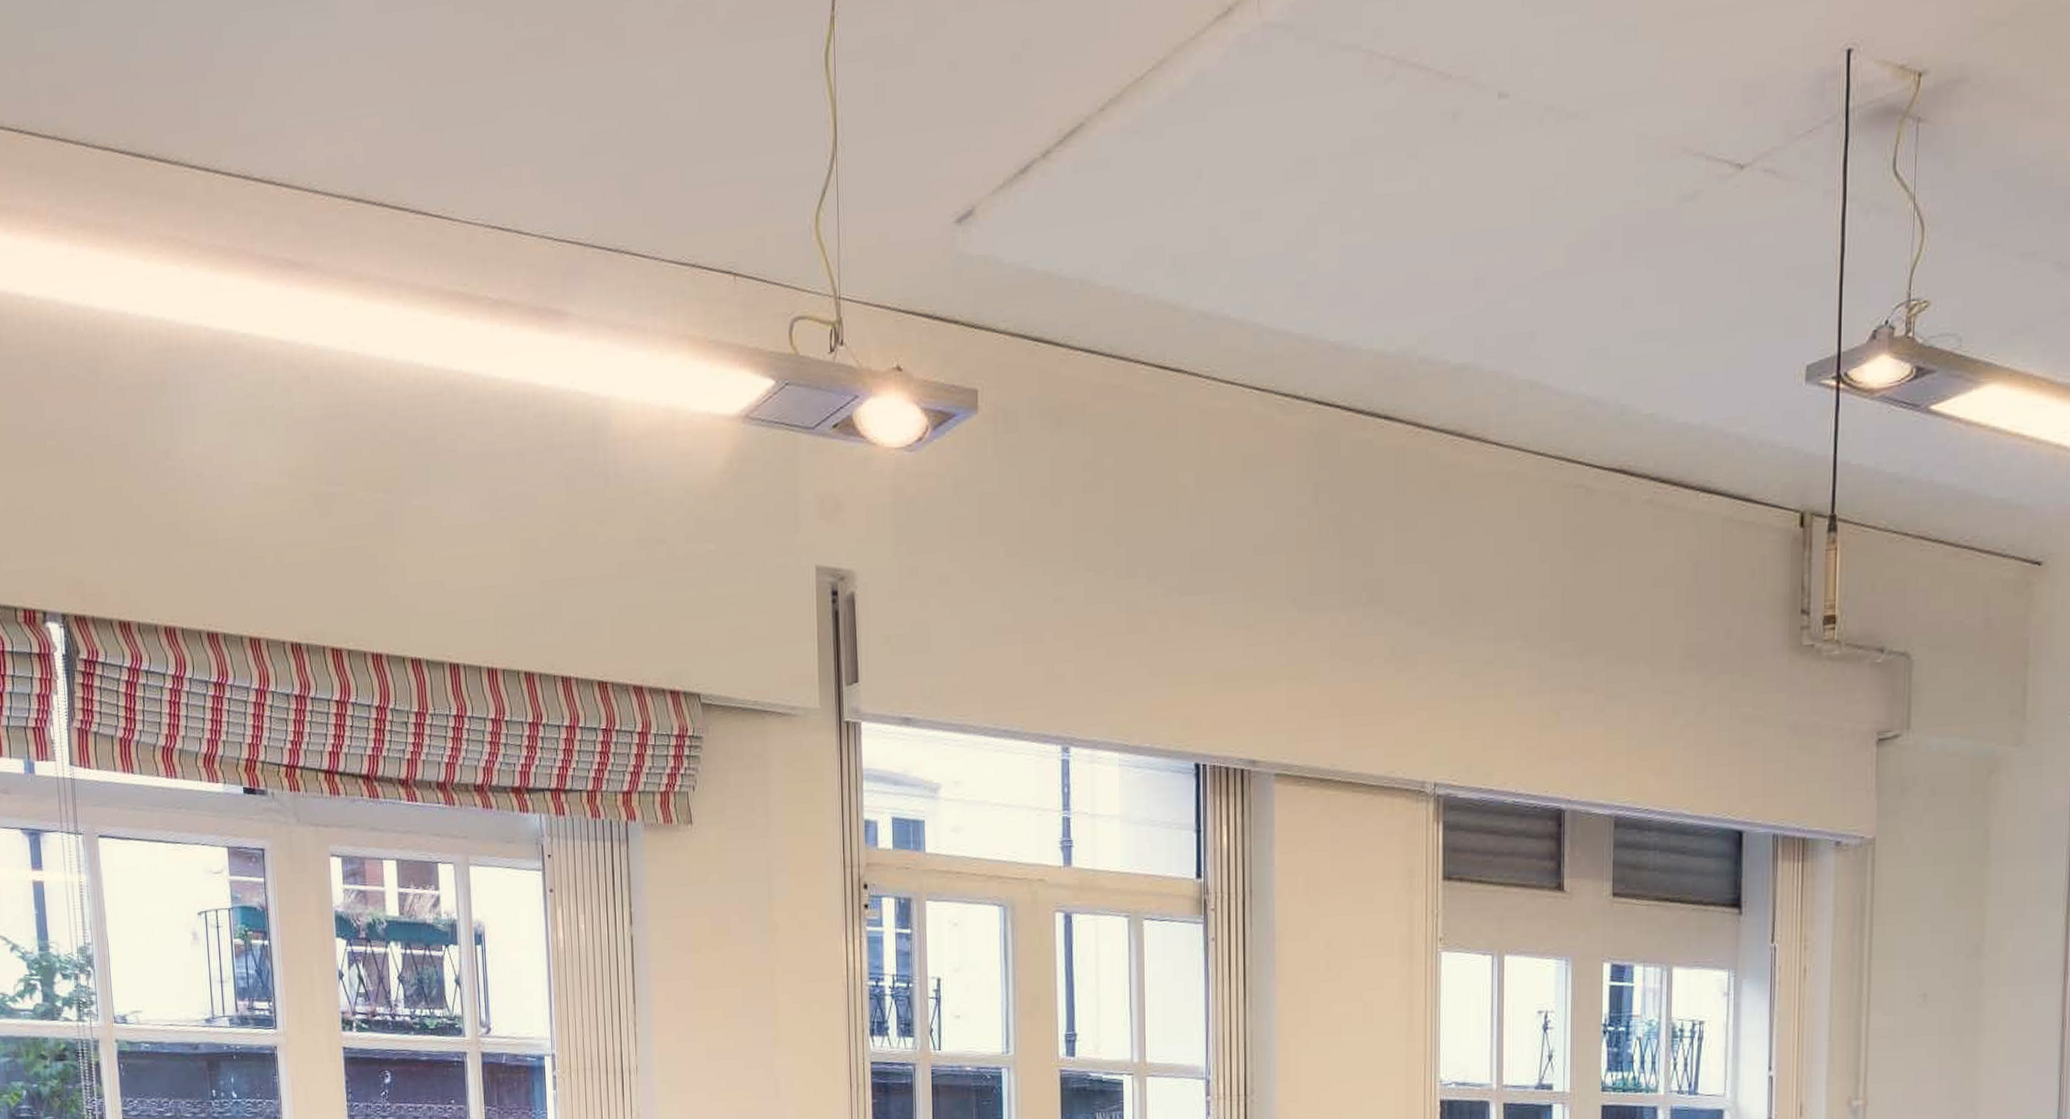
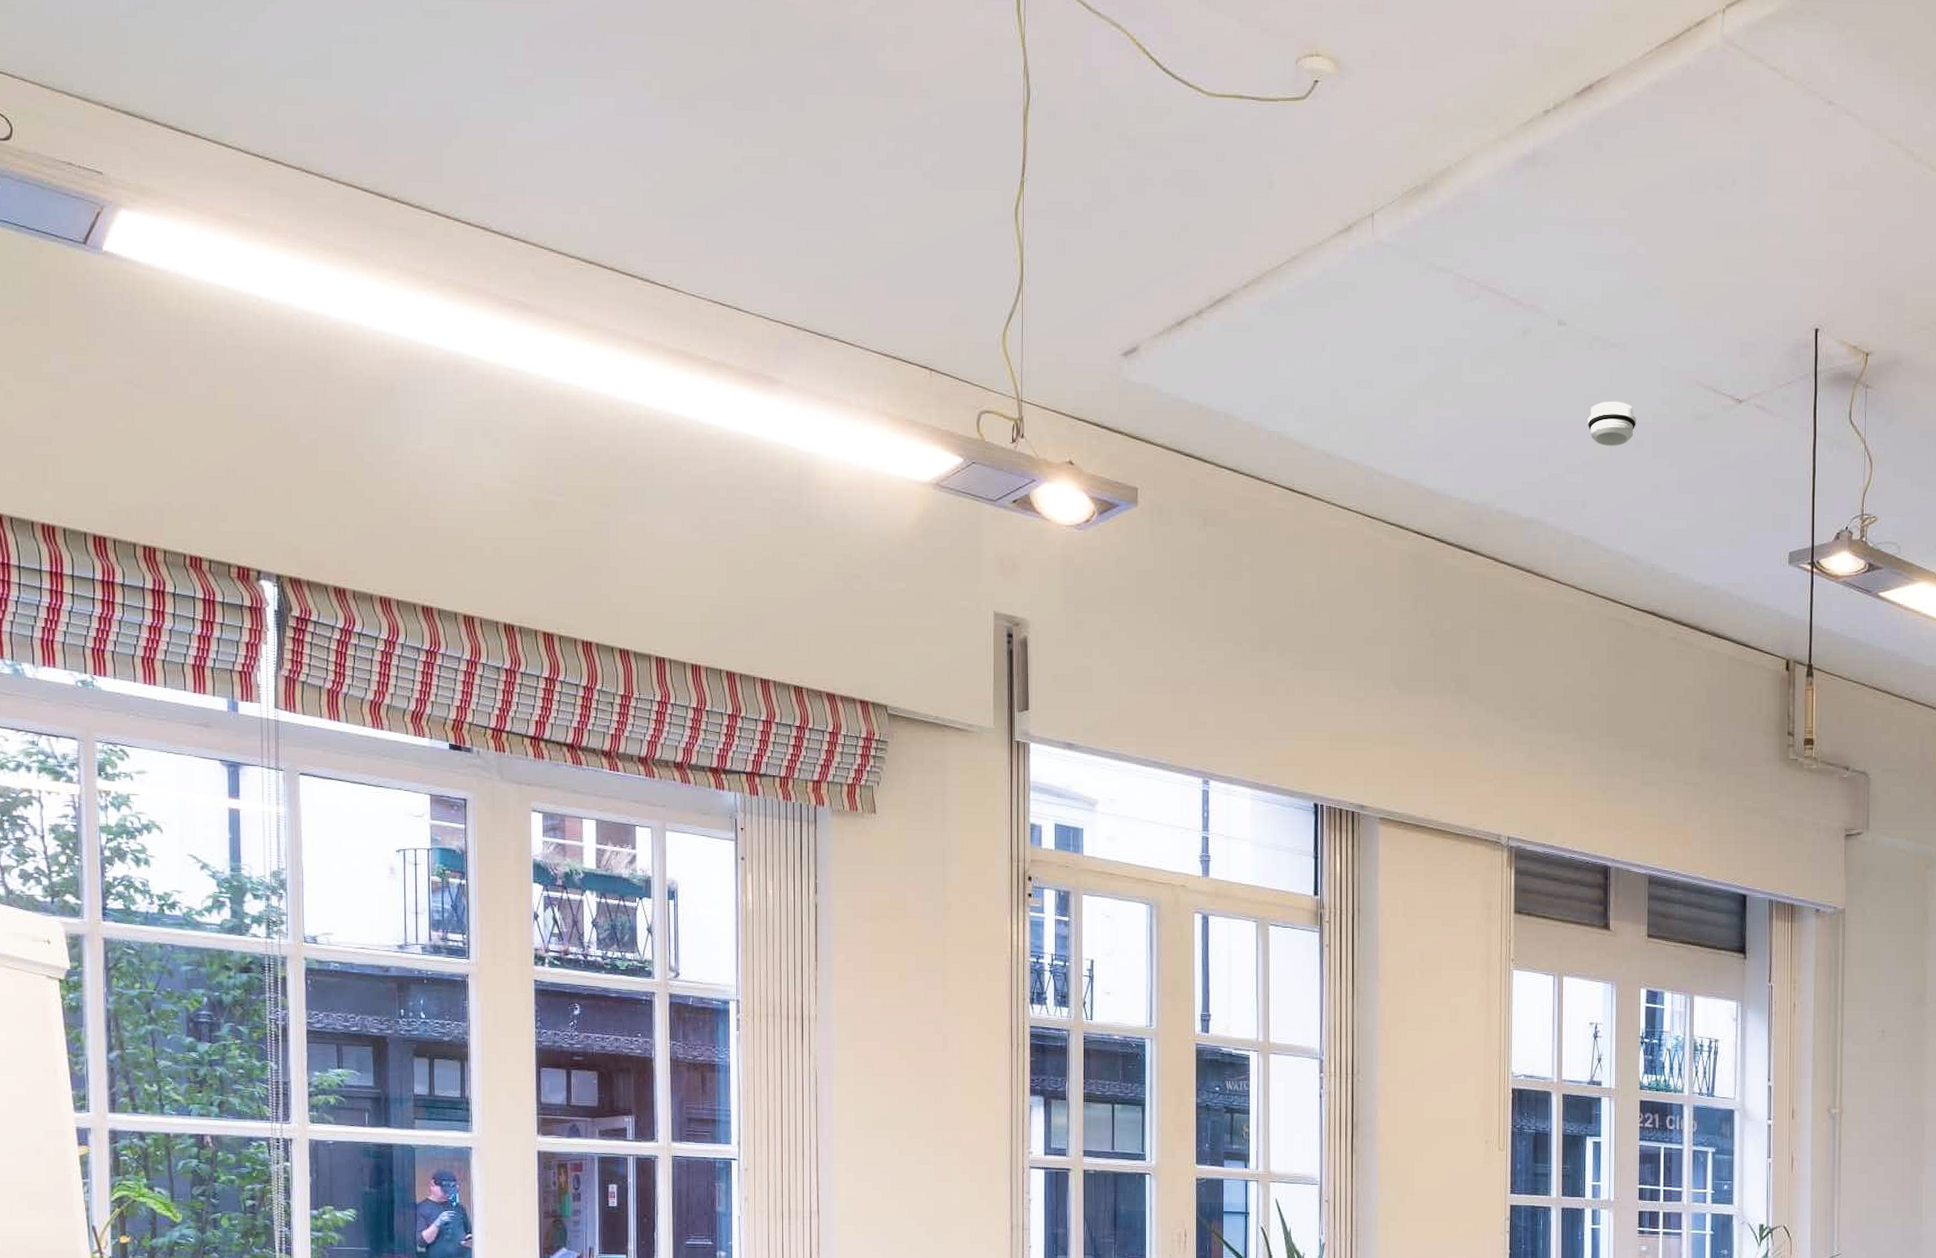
smoke detector: none [1537,190,1601,254] -> present [1587,401,1636,446]

